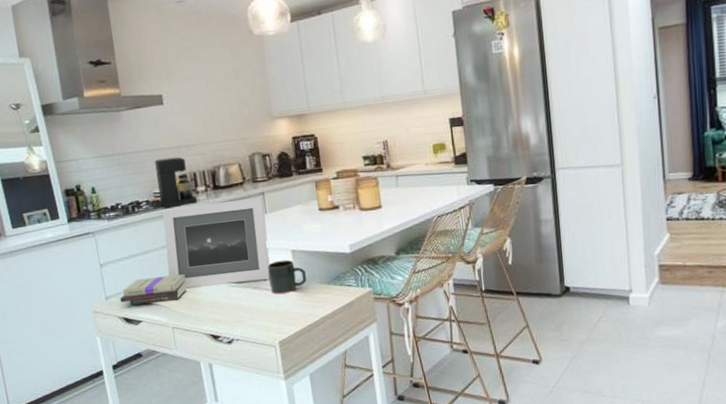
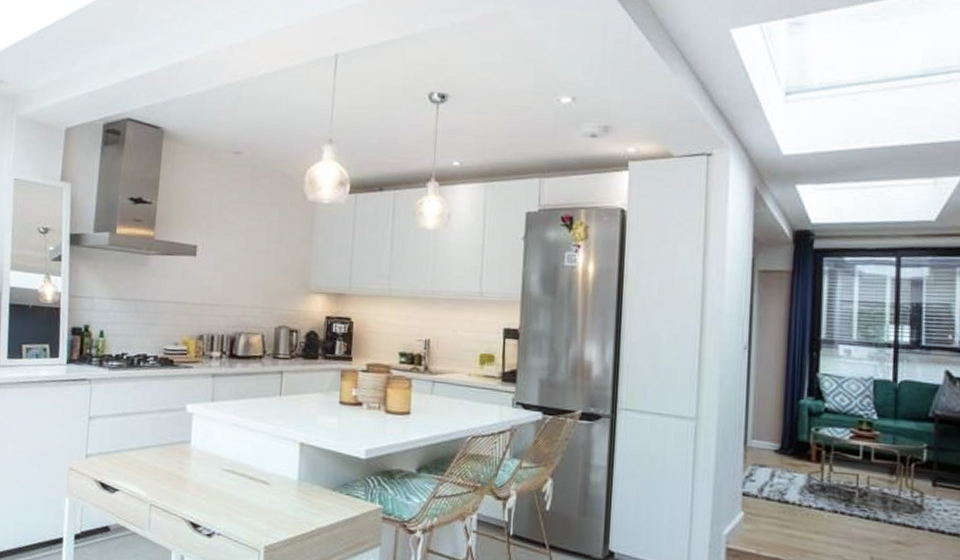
books: present [119,274,187,306] -> none [100,441,178,475]
coffee maker: present [154,157,198,209] -> none [168,313,214,370]
picture frame: present [162,197,270,289] -> none [159,369,281,470]
mug: present [267,259,307,295] -> none [267,451,312,492]

